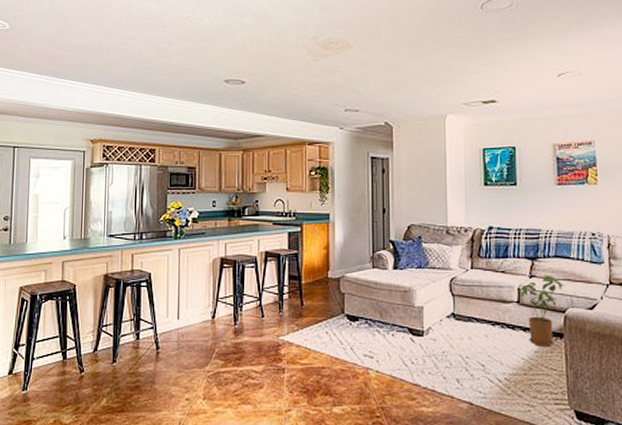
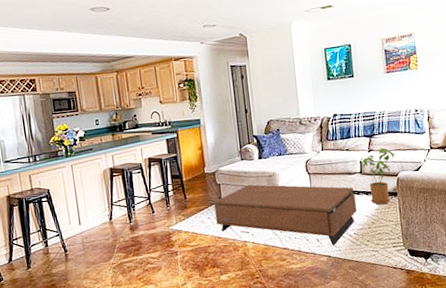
coffee table: none [335,299,510,391] -> present [214,184,356,246]

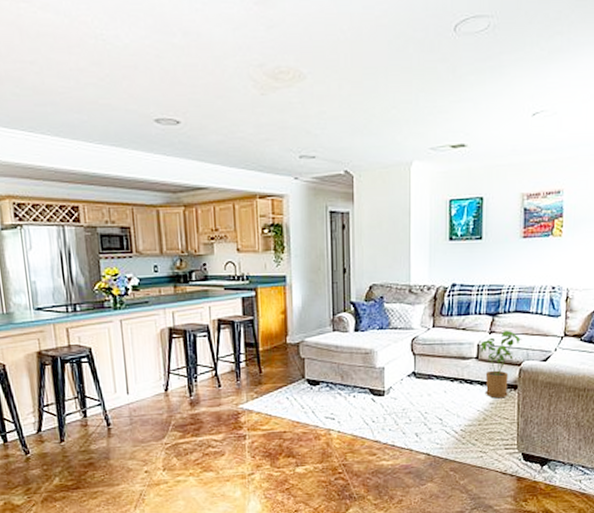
coffee table: present [214,184,356,246] -> none [295,362,467,442]

